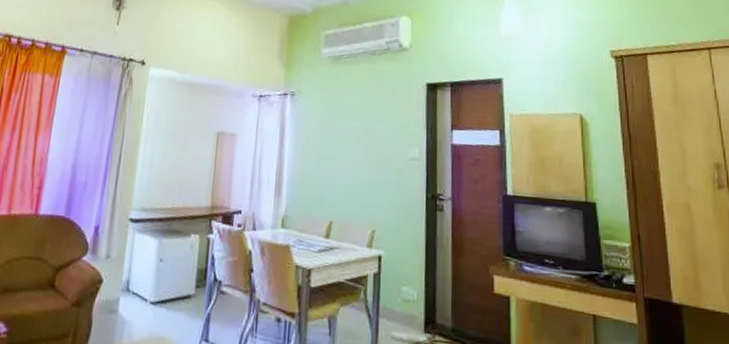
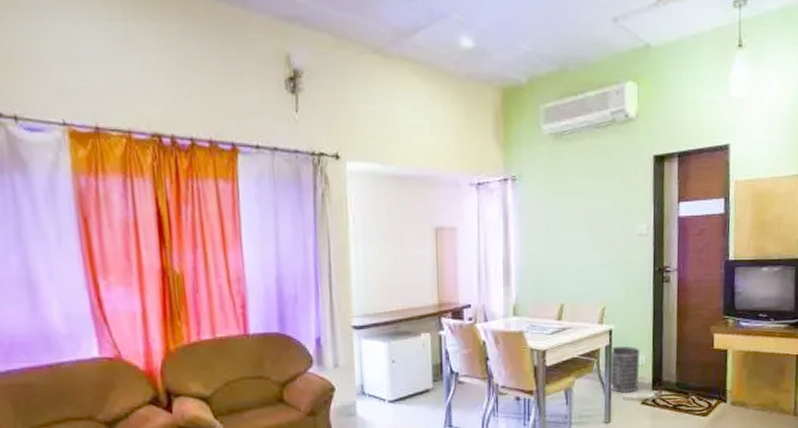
wastebasket: none [376,275,412,332] -> present [609,345,641,393]

